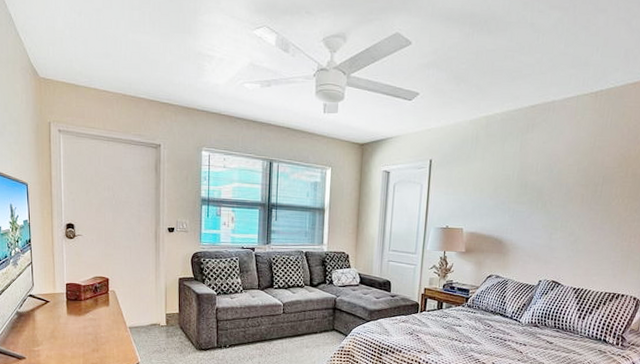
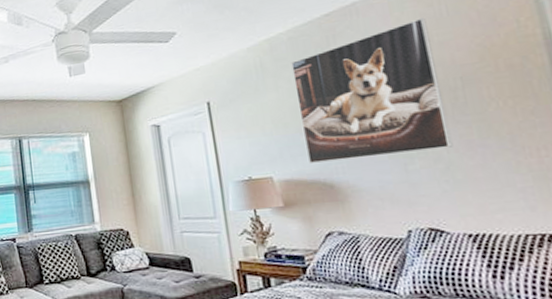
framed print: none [490,124,596,226] -> present [291,17,453,164]

